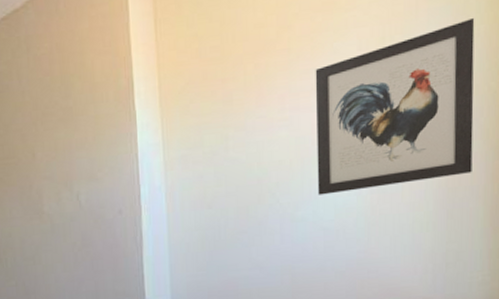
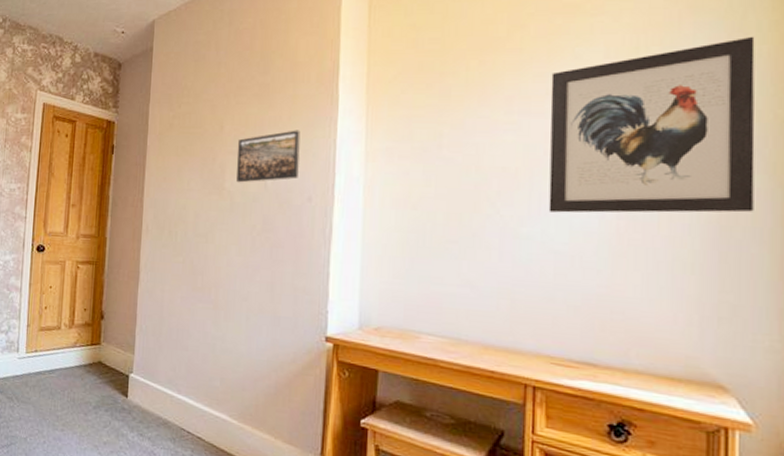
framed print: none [50,149,108,206] -> present [236,130,301,183]

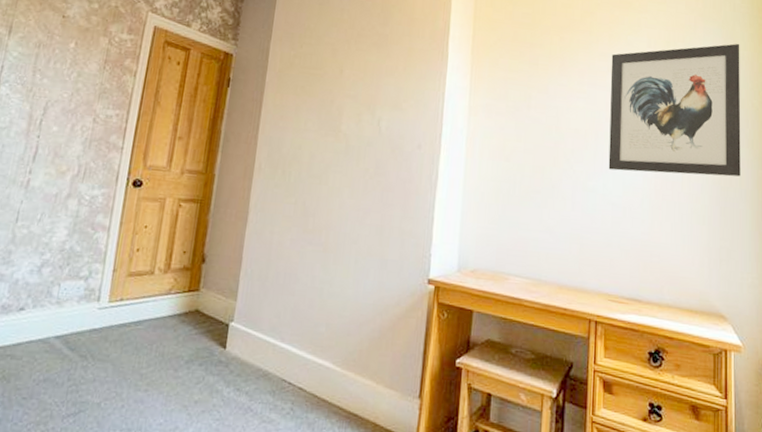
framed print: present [236,130,301,183] -> none [353,80,414,127]

